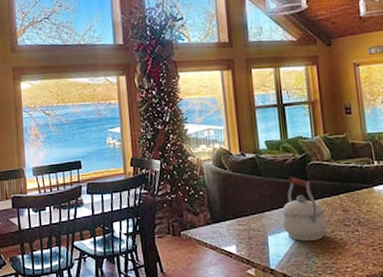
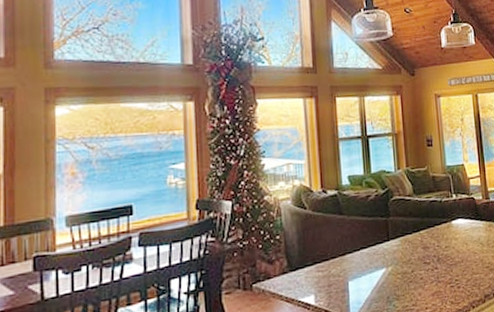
kettle: present [281,177,328,241] -> none [362,214,409,284]

